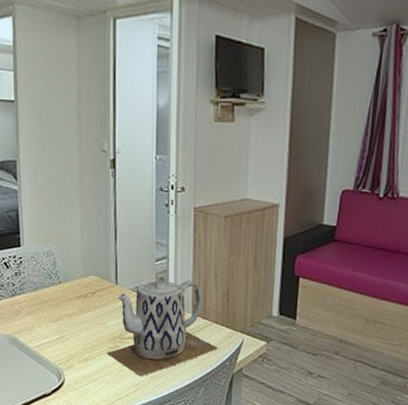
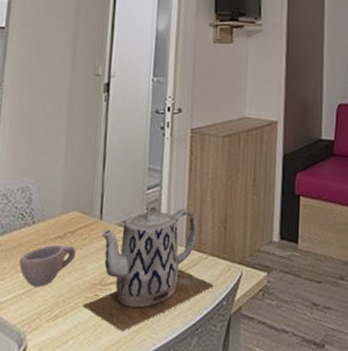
cup: none [52,302,98,335] -> present [19,245,76,287]

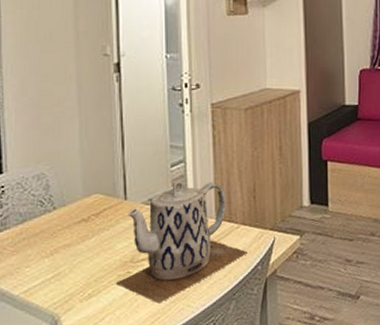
cup: present [19,245,76,287] -> none [44,227,103,270]

